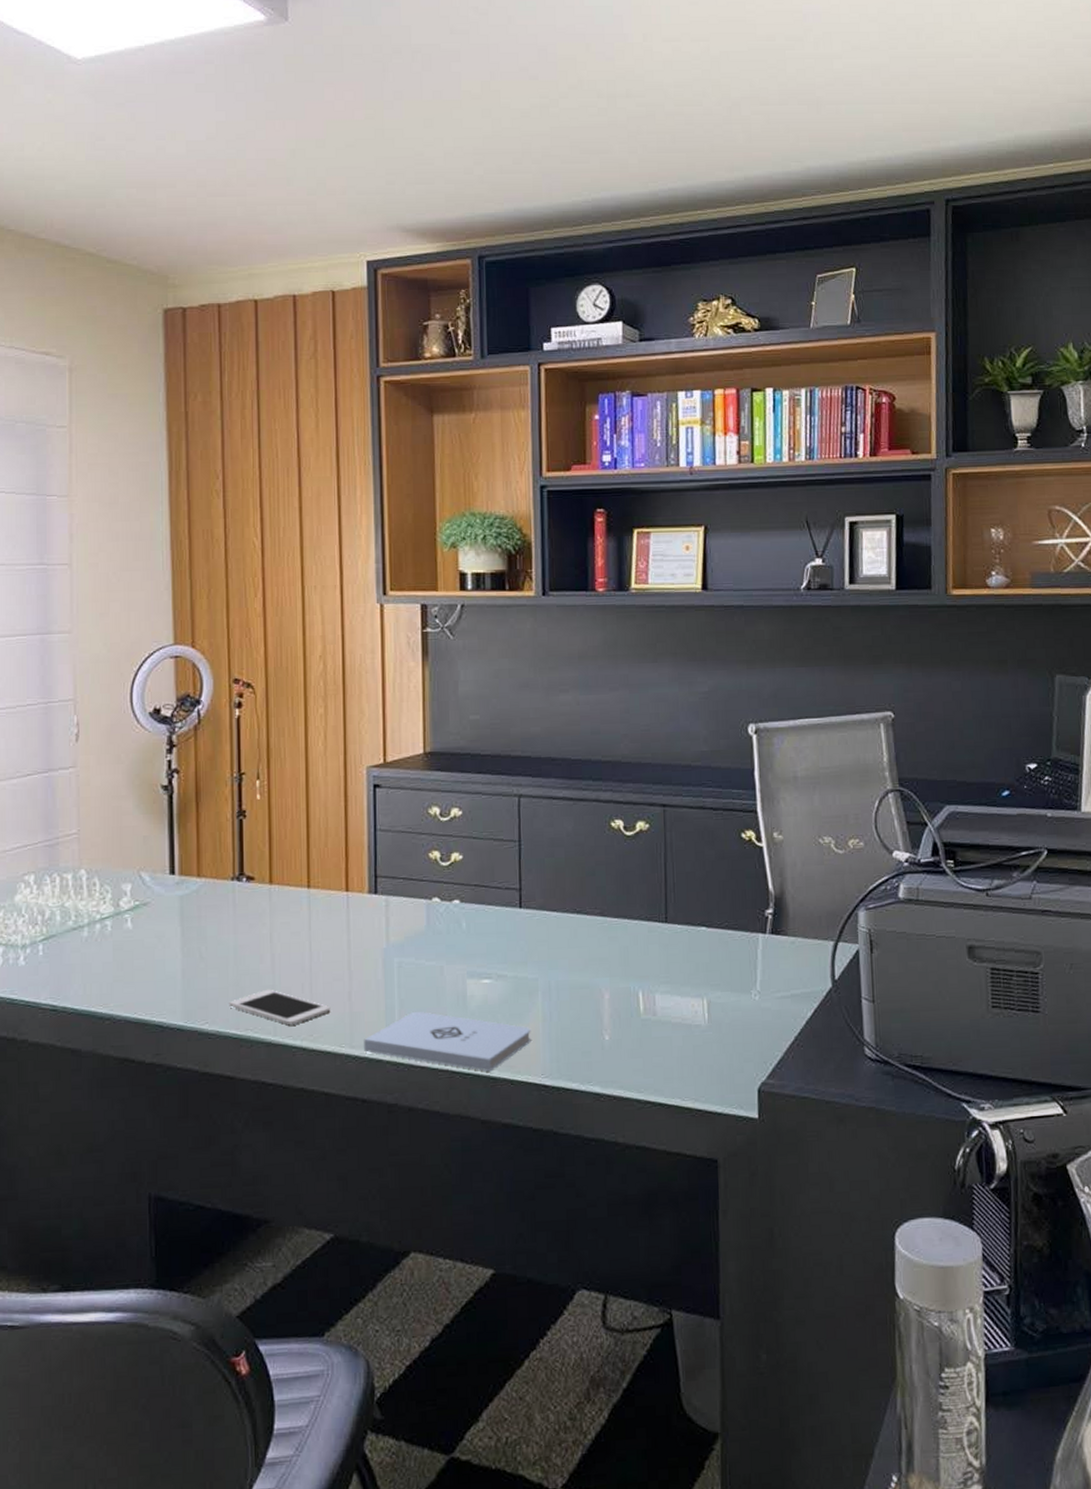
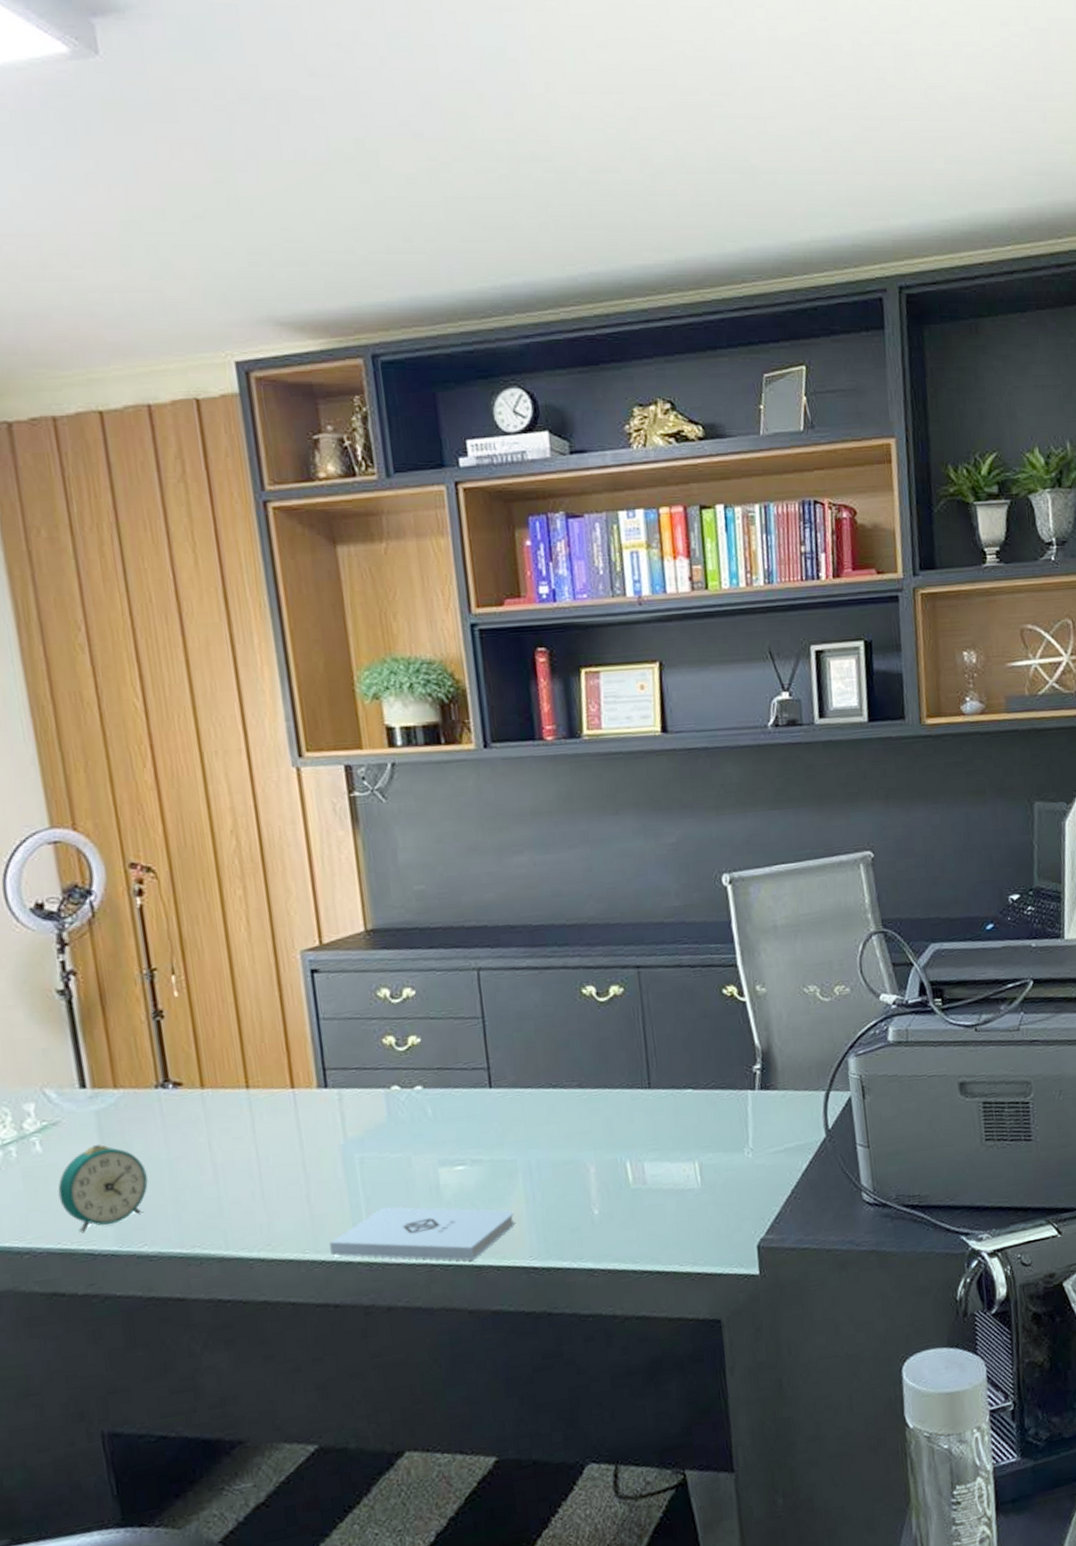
alarm clock: none [140,927,215,1007] -> present [58,1144,148,1234]
cell phone: present [229,989,331,1026] -> none [169,1201,289,1237]

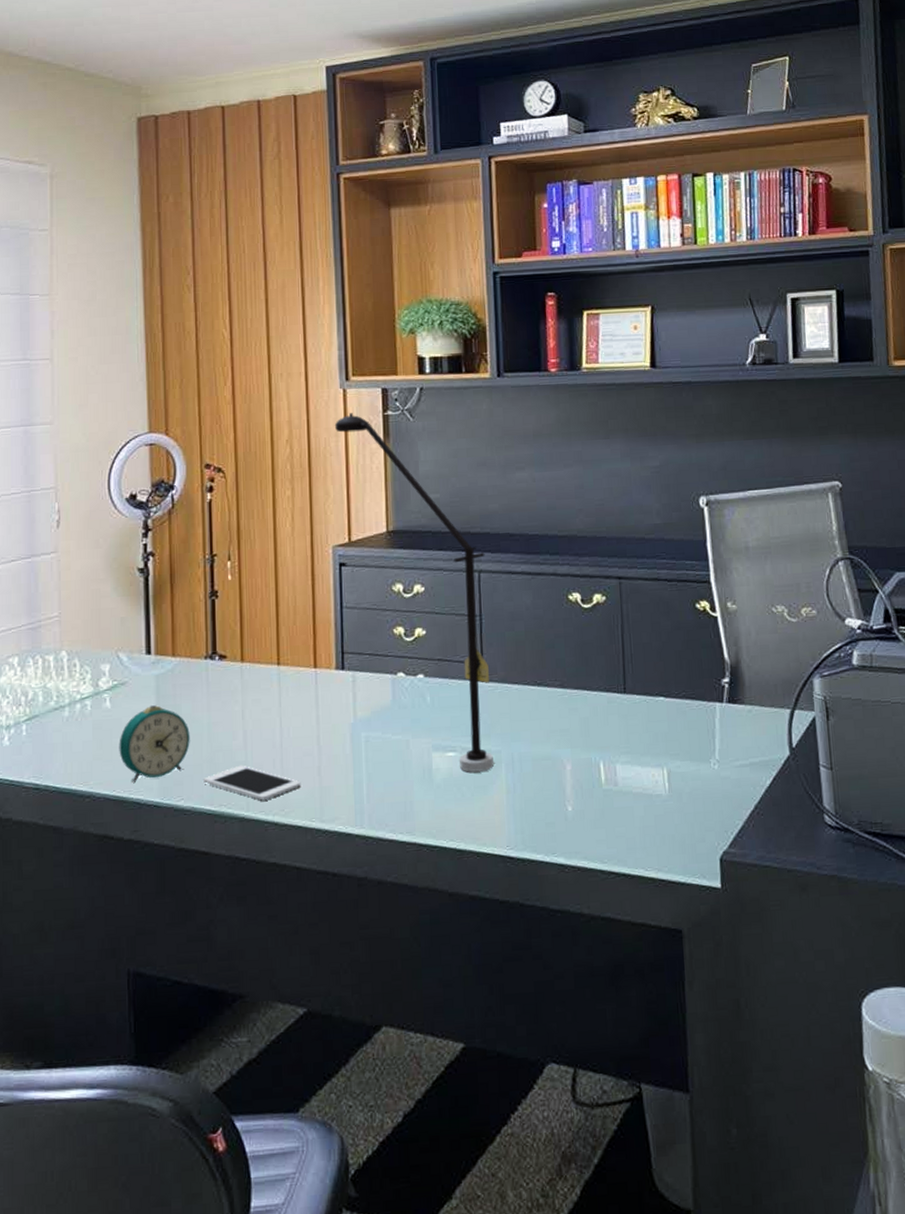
cell phone: none [169,1201,289,1237] -> present [203,765,301,801]
desk lamp: none [289,795,509,1185] -> present [334,413,494,772]
notepad: present [329,1206,515,1261] -> none [333,784,496,845]

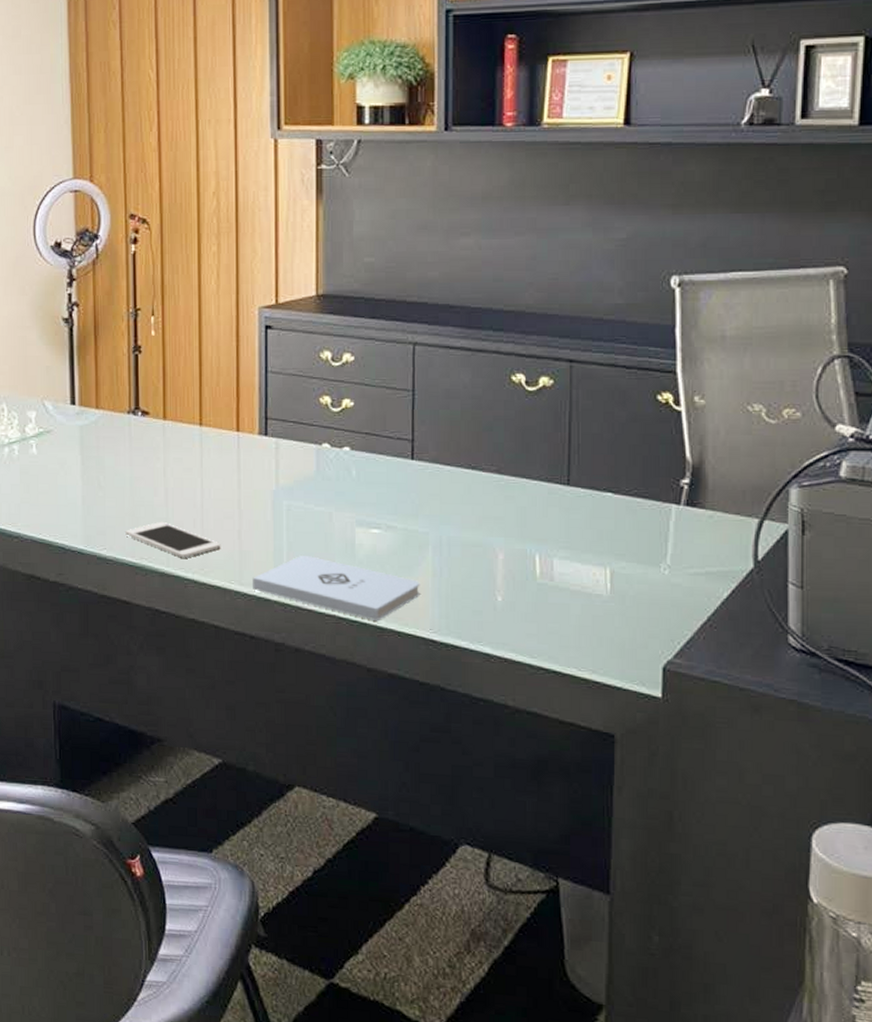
alarm clock: present [119,705,190,784] -> none [45,455,113,529]
notepad: none [333,784,496,845] -> present [253,555,420,622]
desk lamp: present [334,413,494,772] -> none [264,165,421,552]

